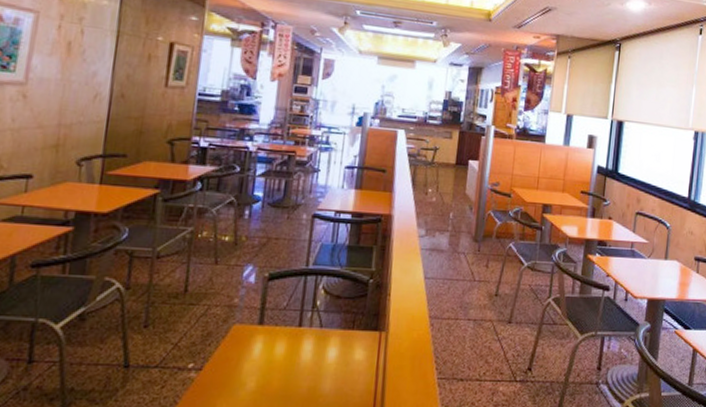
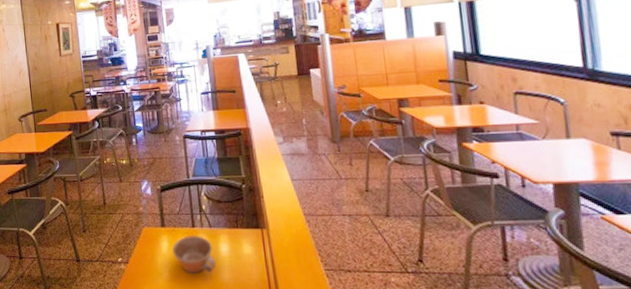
cup: none [266,335,320,384] -> present [172,234,217,274]

